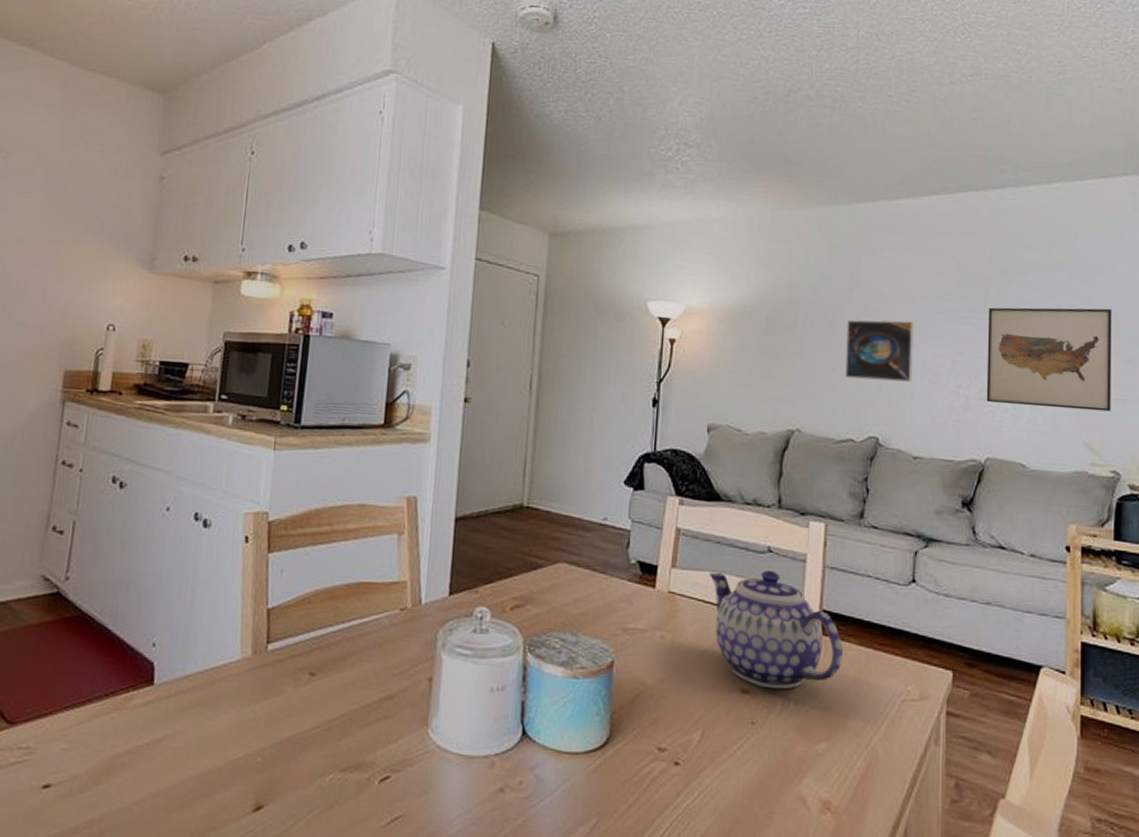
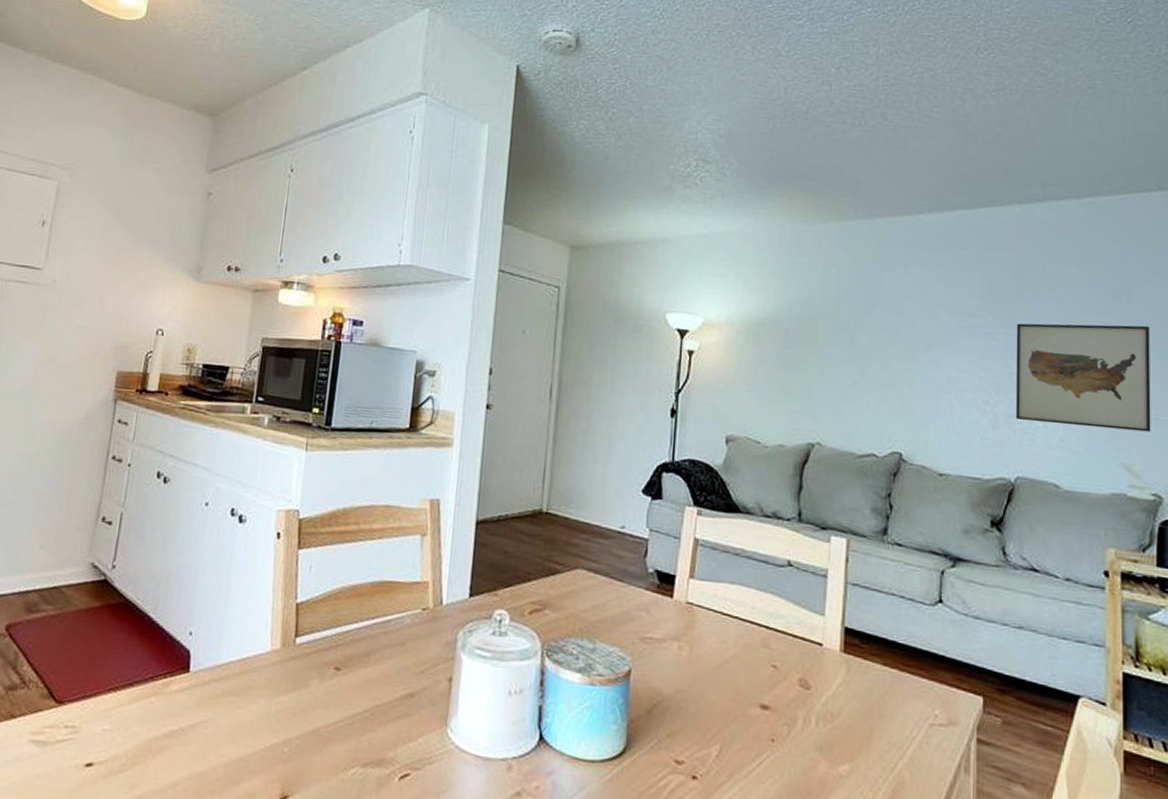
teapot: present [710,570,843,689] -> none [728,584,866,707]
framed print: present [845,319,915,382] -> none [867,333,939,398]

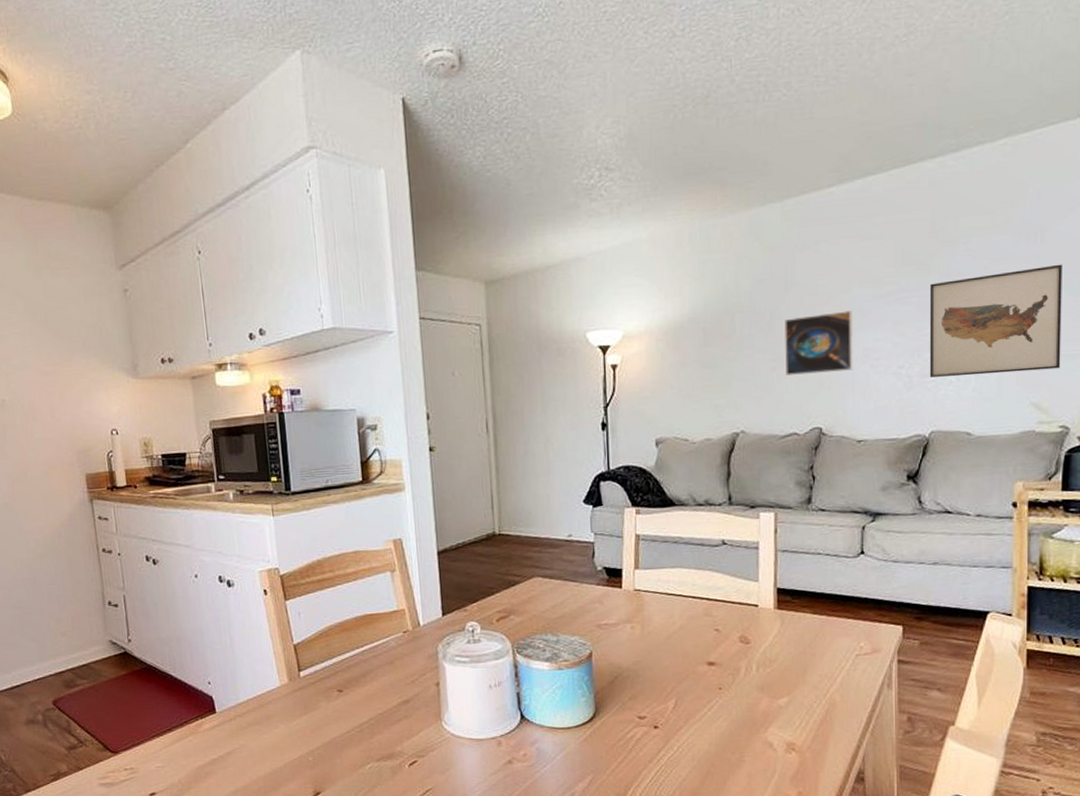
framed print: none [867,333,939,398] -> present [784,310,854,376]

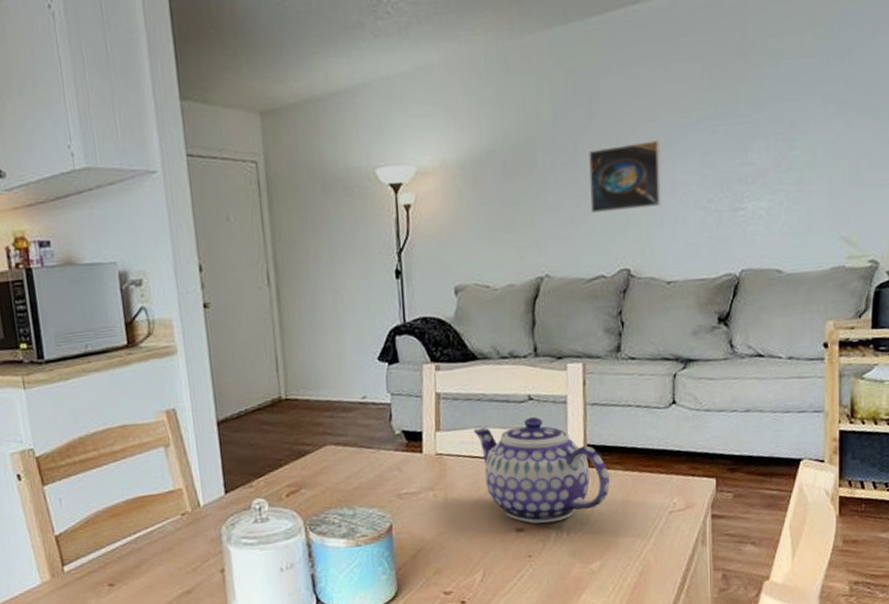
teapot: none [670,560,798,659] -> present [474,416,610,524]
wall art: present [929,264,1063,377] -> none [738,88,870,212]

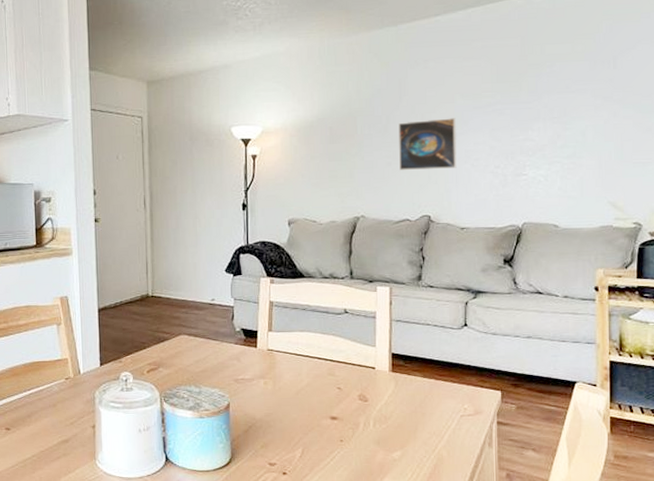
teapot: present [474,416,610,524] -> none [299,326,410,415]

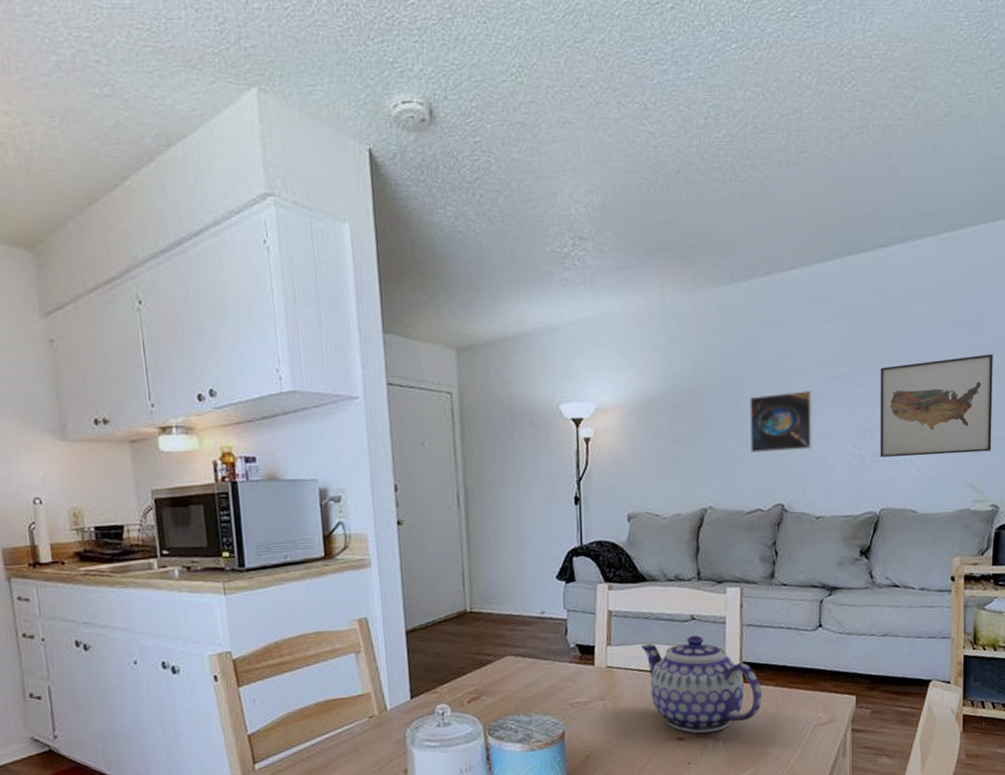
teapot: none [299,326,410,415] -> present [642,635,762,734]
wall art: none [520,86,633,177] -> present [880,353,993,457]

